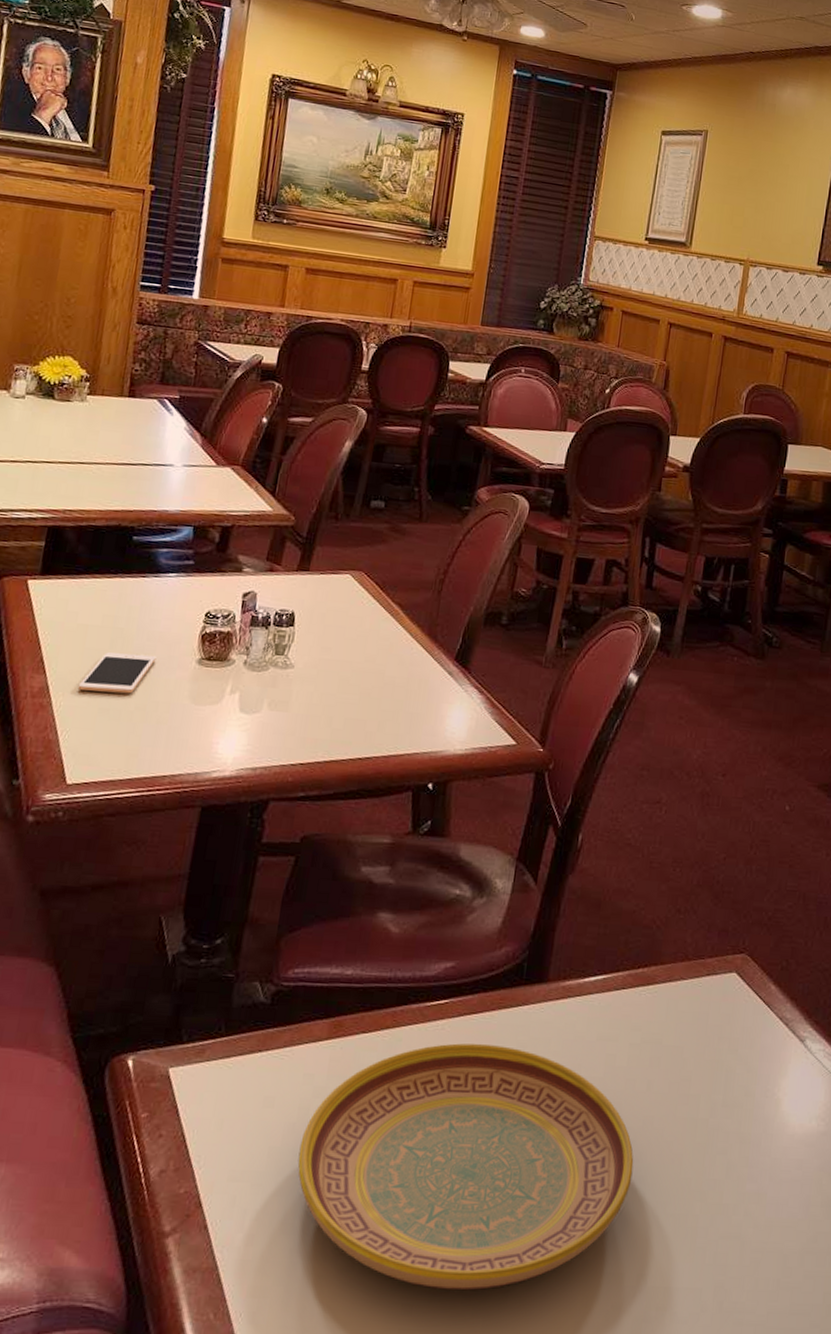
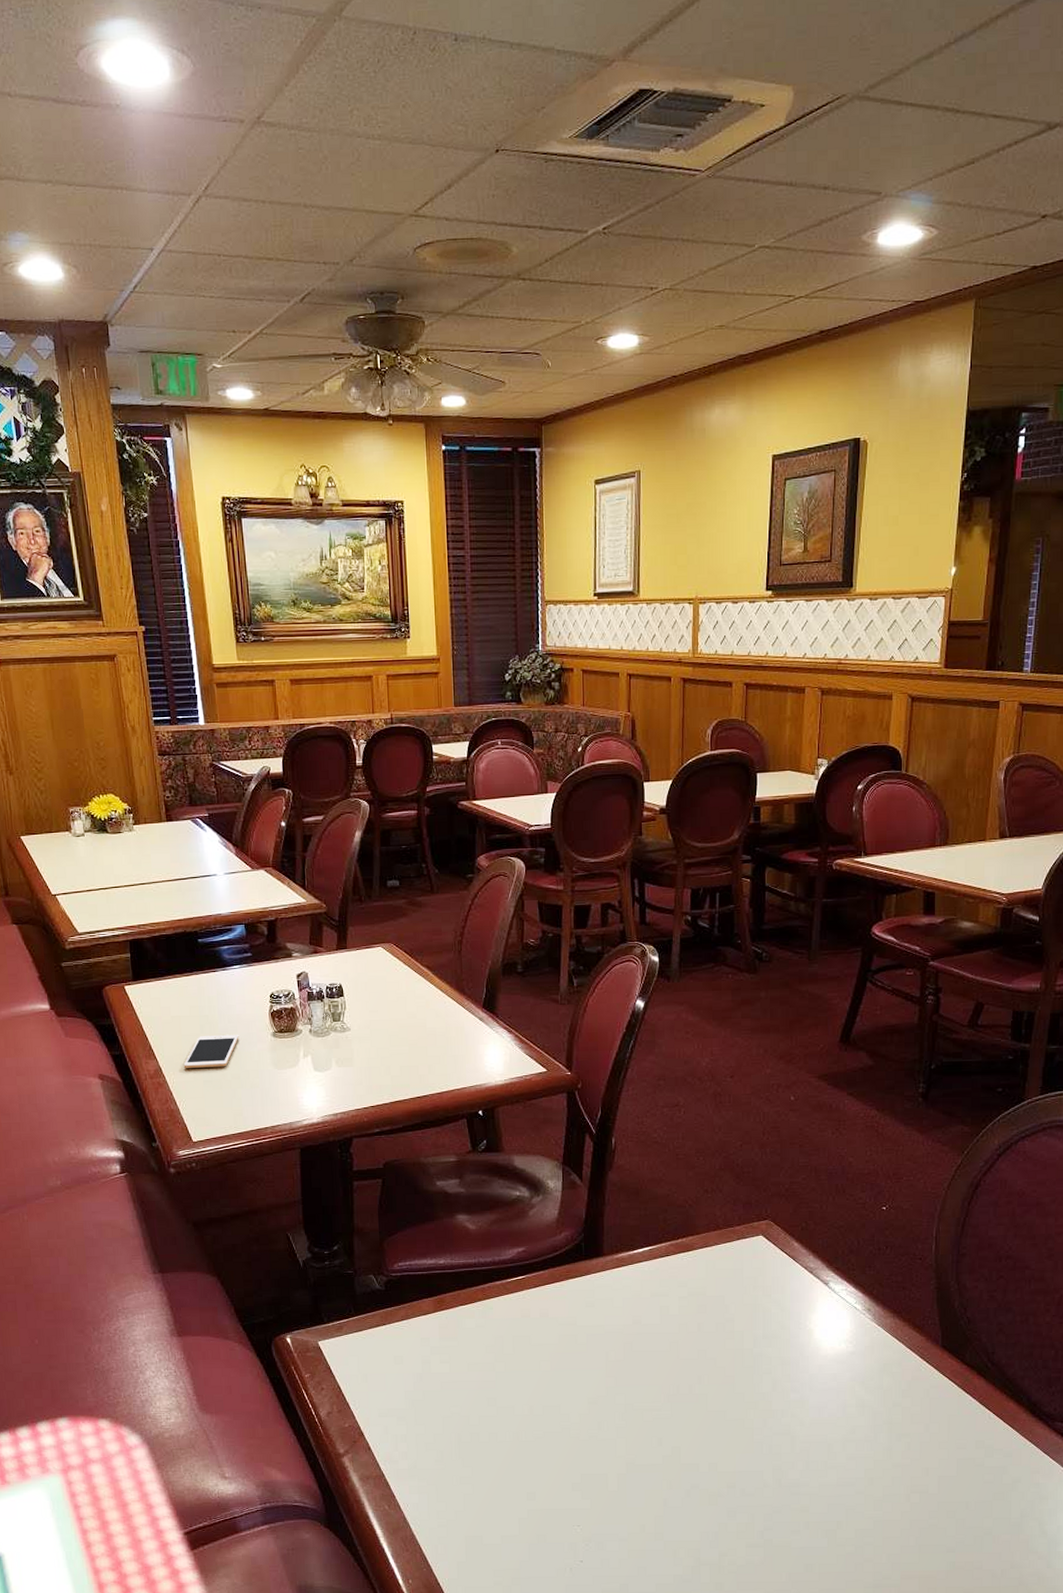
plate: present [297,1043,634,1291] -> none [428,1306,695,1482]

